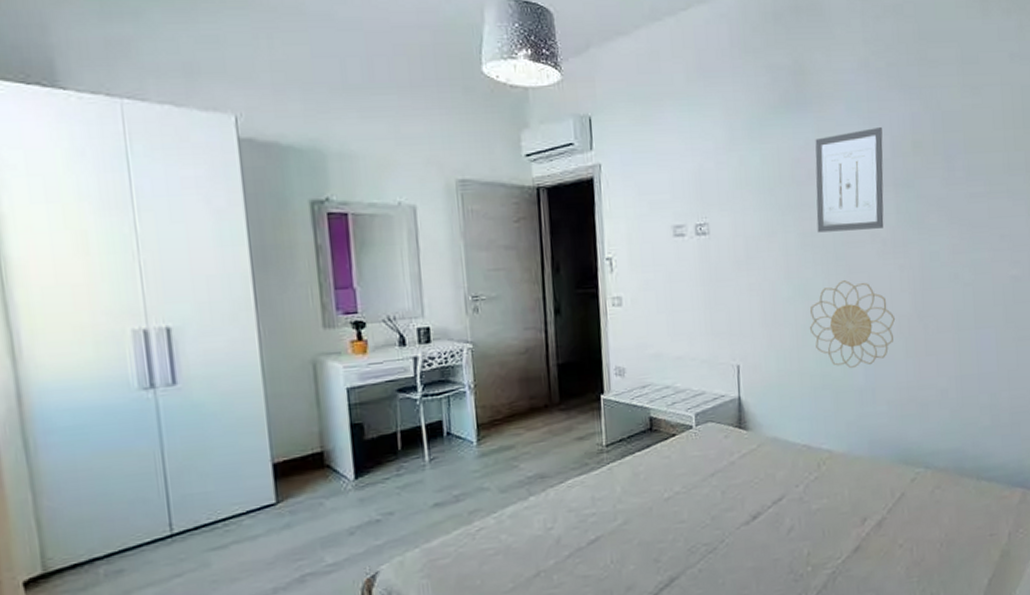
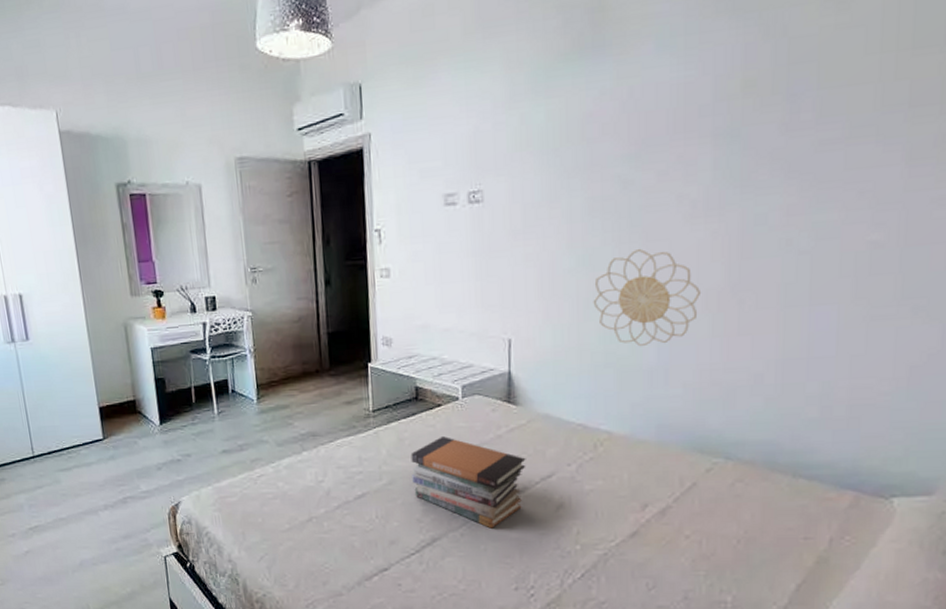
book stack: none [646,467,759,560] -> present [410,436,526,529]
wall art: present [815,127,884,233] -> none [609,66,702,196]

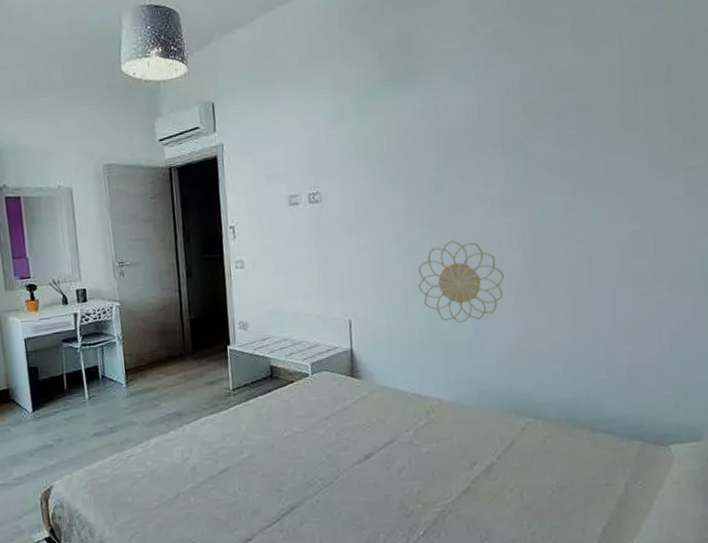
book stack: present [410,436,526,529] -> none [268,410,371,494]

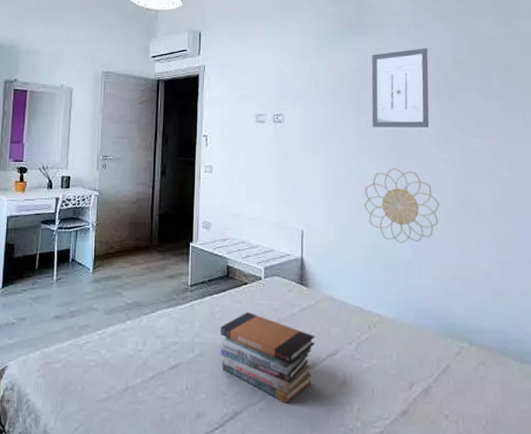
book stack: none [268,410,371,494] -> present [220,312,315,403]
wall art: none [422,92,493,197] -> present [371,48,430,127]

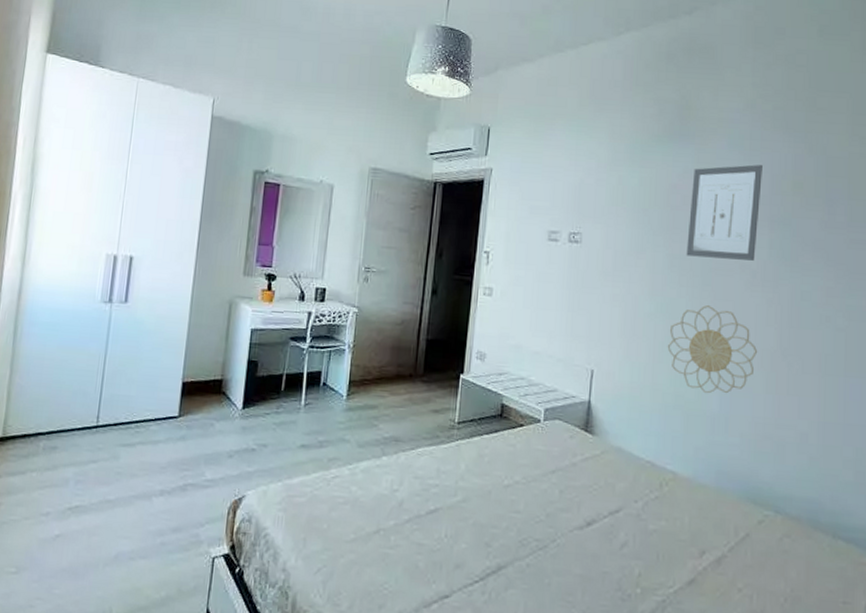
book stack: present [220,312,315,403] -> none [486,457,597,561]

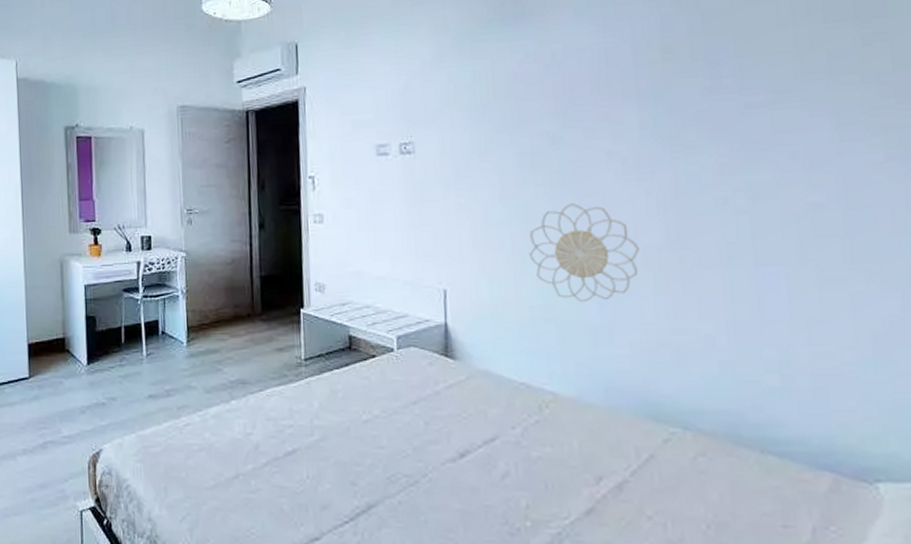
wall art: present [686,164,763,261] -> none [536,34,624,151]

